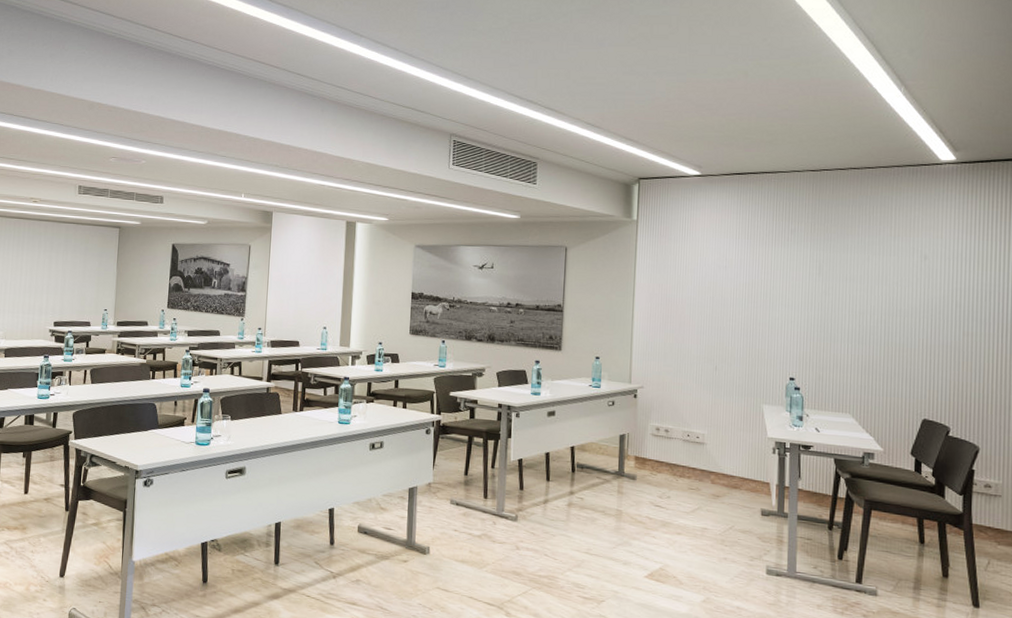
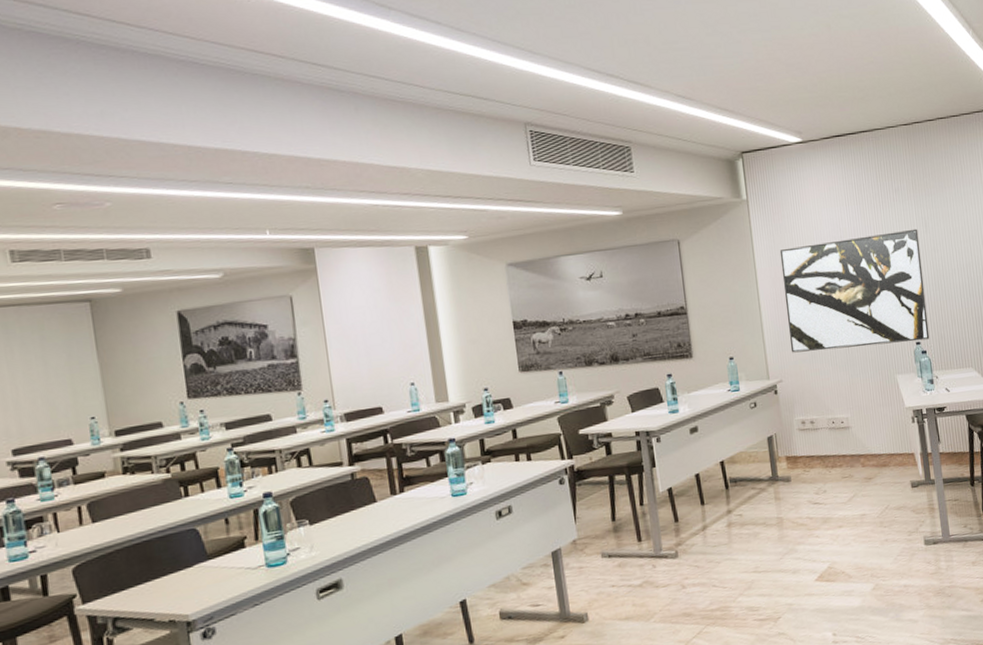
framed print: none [657,269,810,378] -> present [779,228,930,353]

